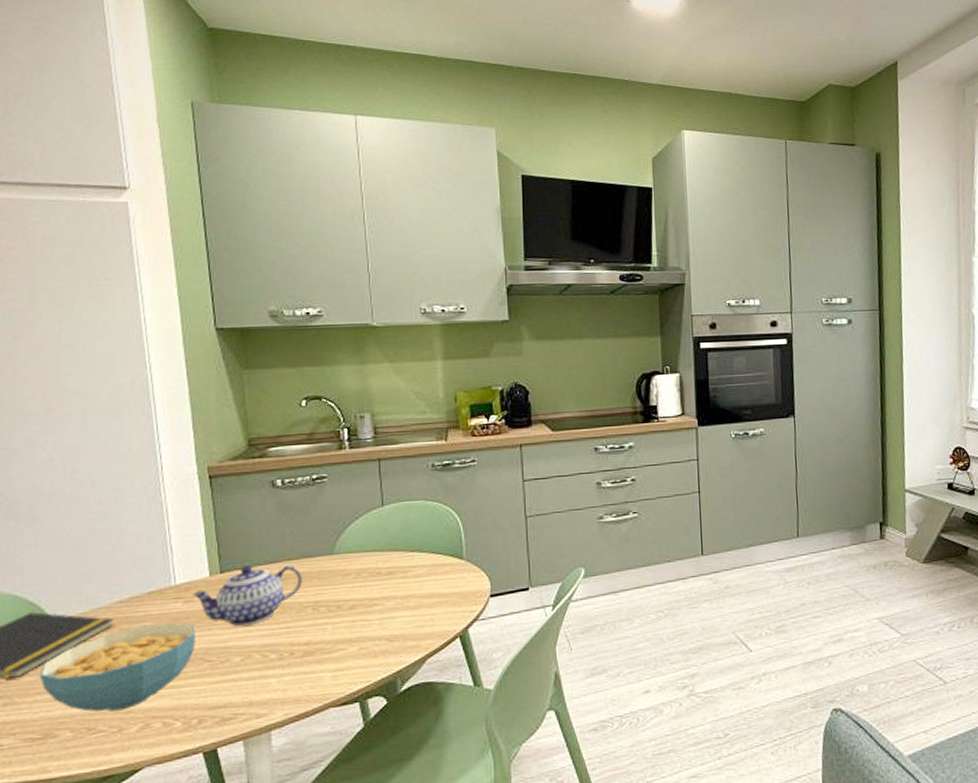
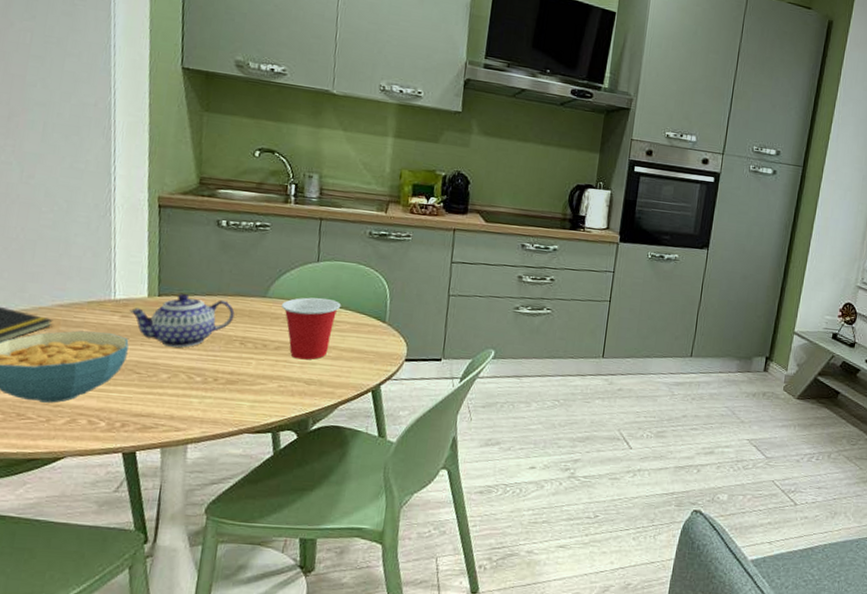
cup: none [350,543,414,616] -> present [281,297,342,360]

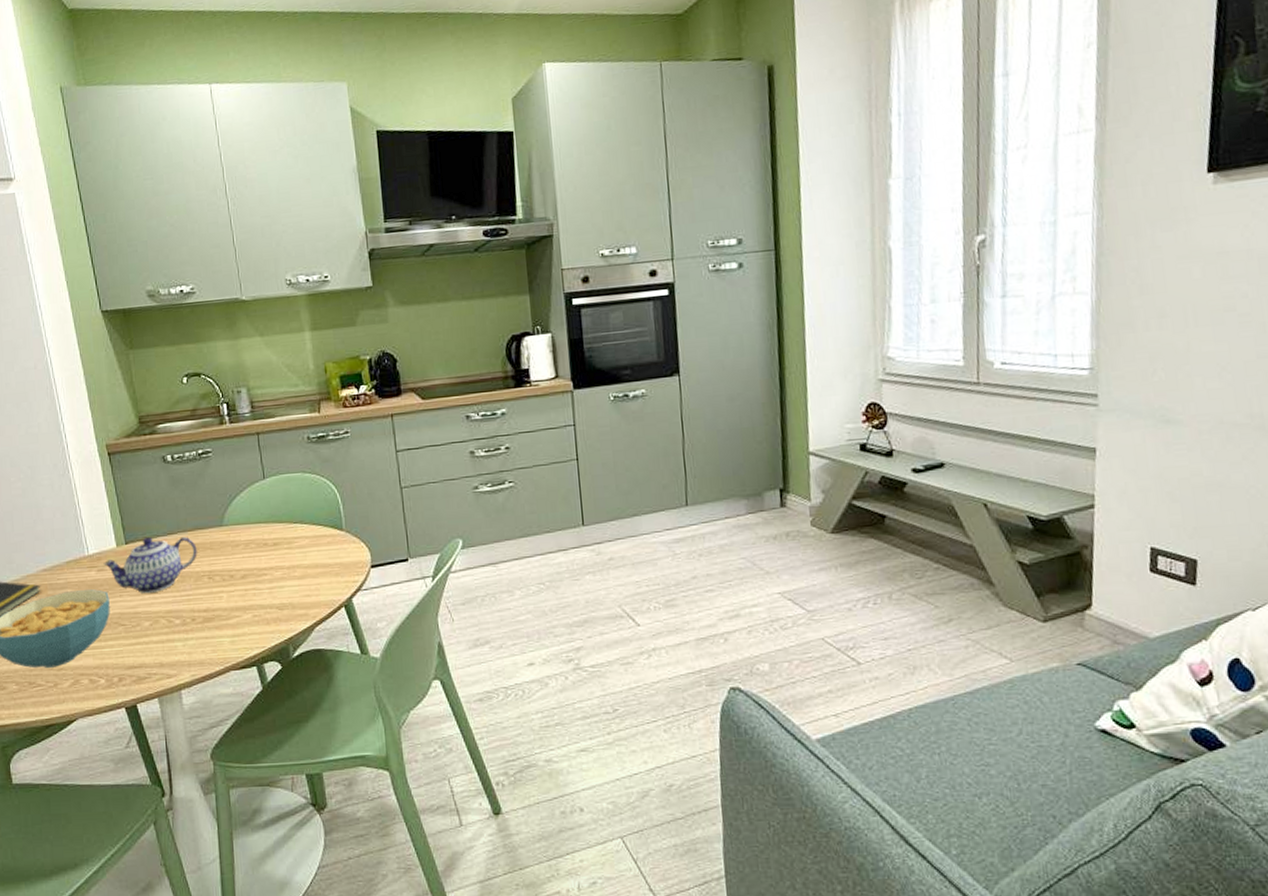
cup: present [281,297,342,360] -> none [238,515,296,585]

